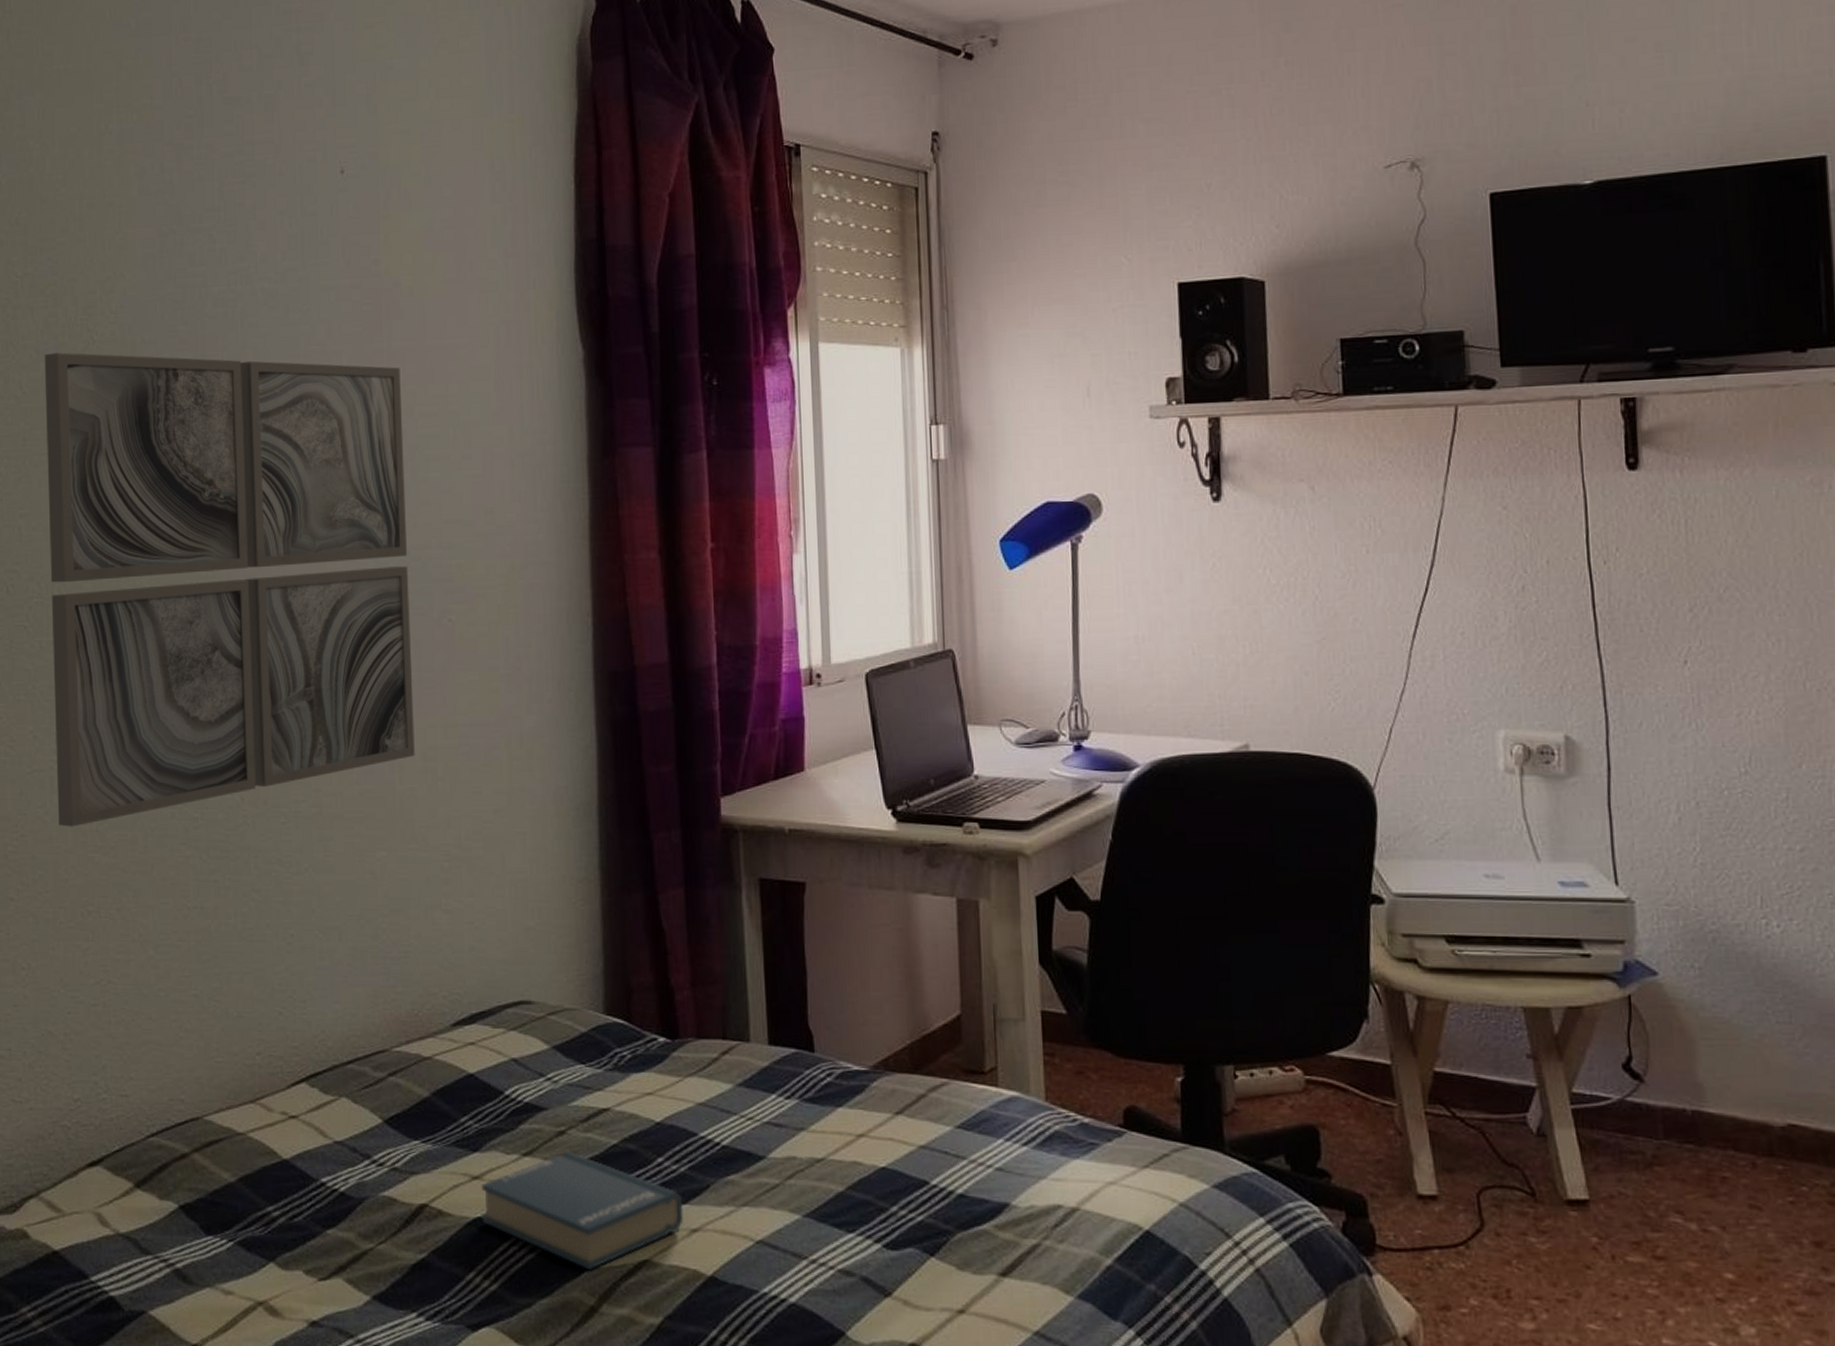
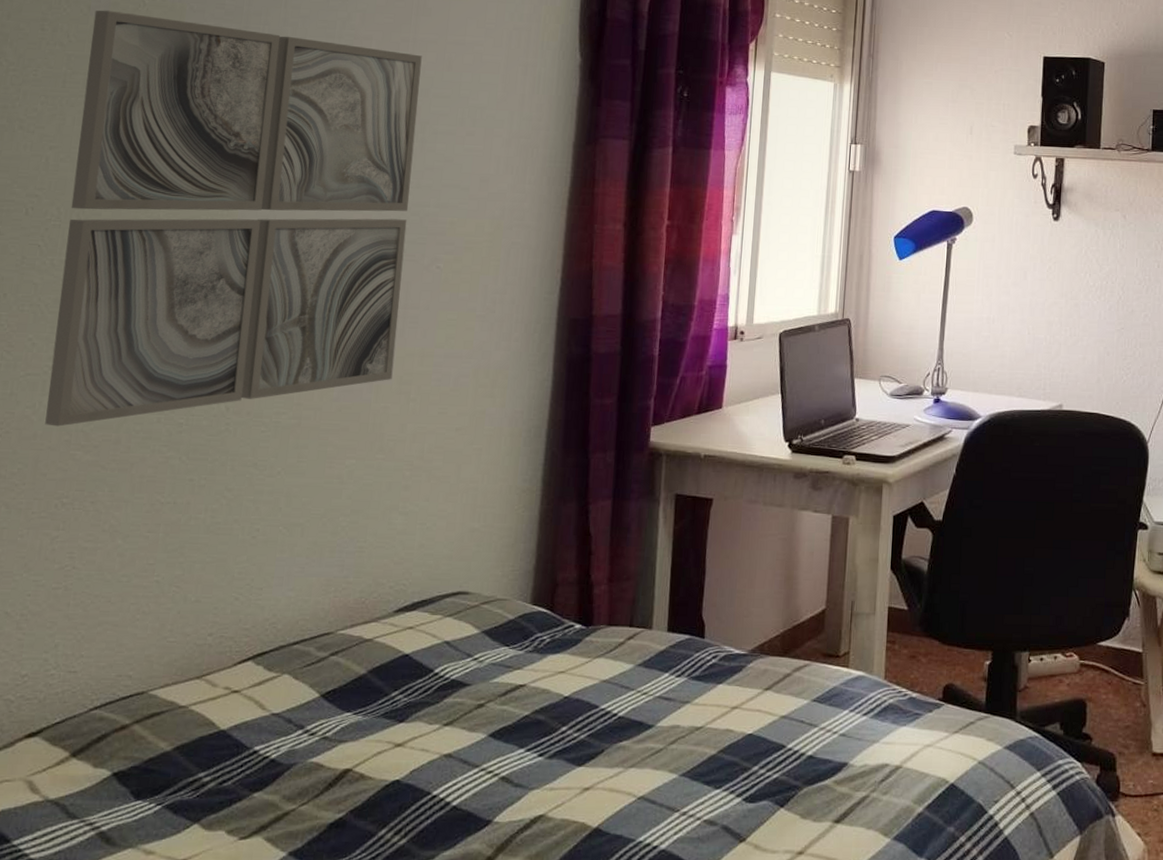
hardback book: present [481,1151,684,1270] -> none [400,721,580,824]

